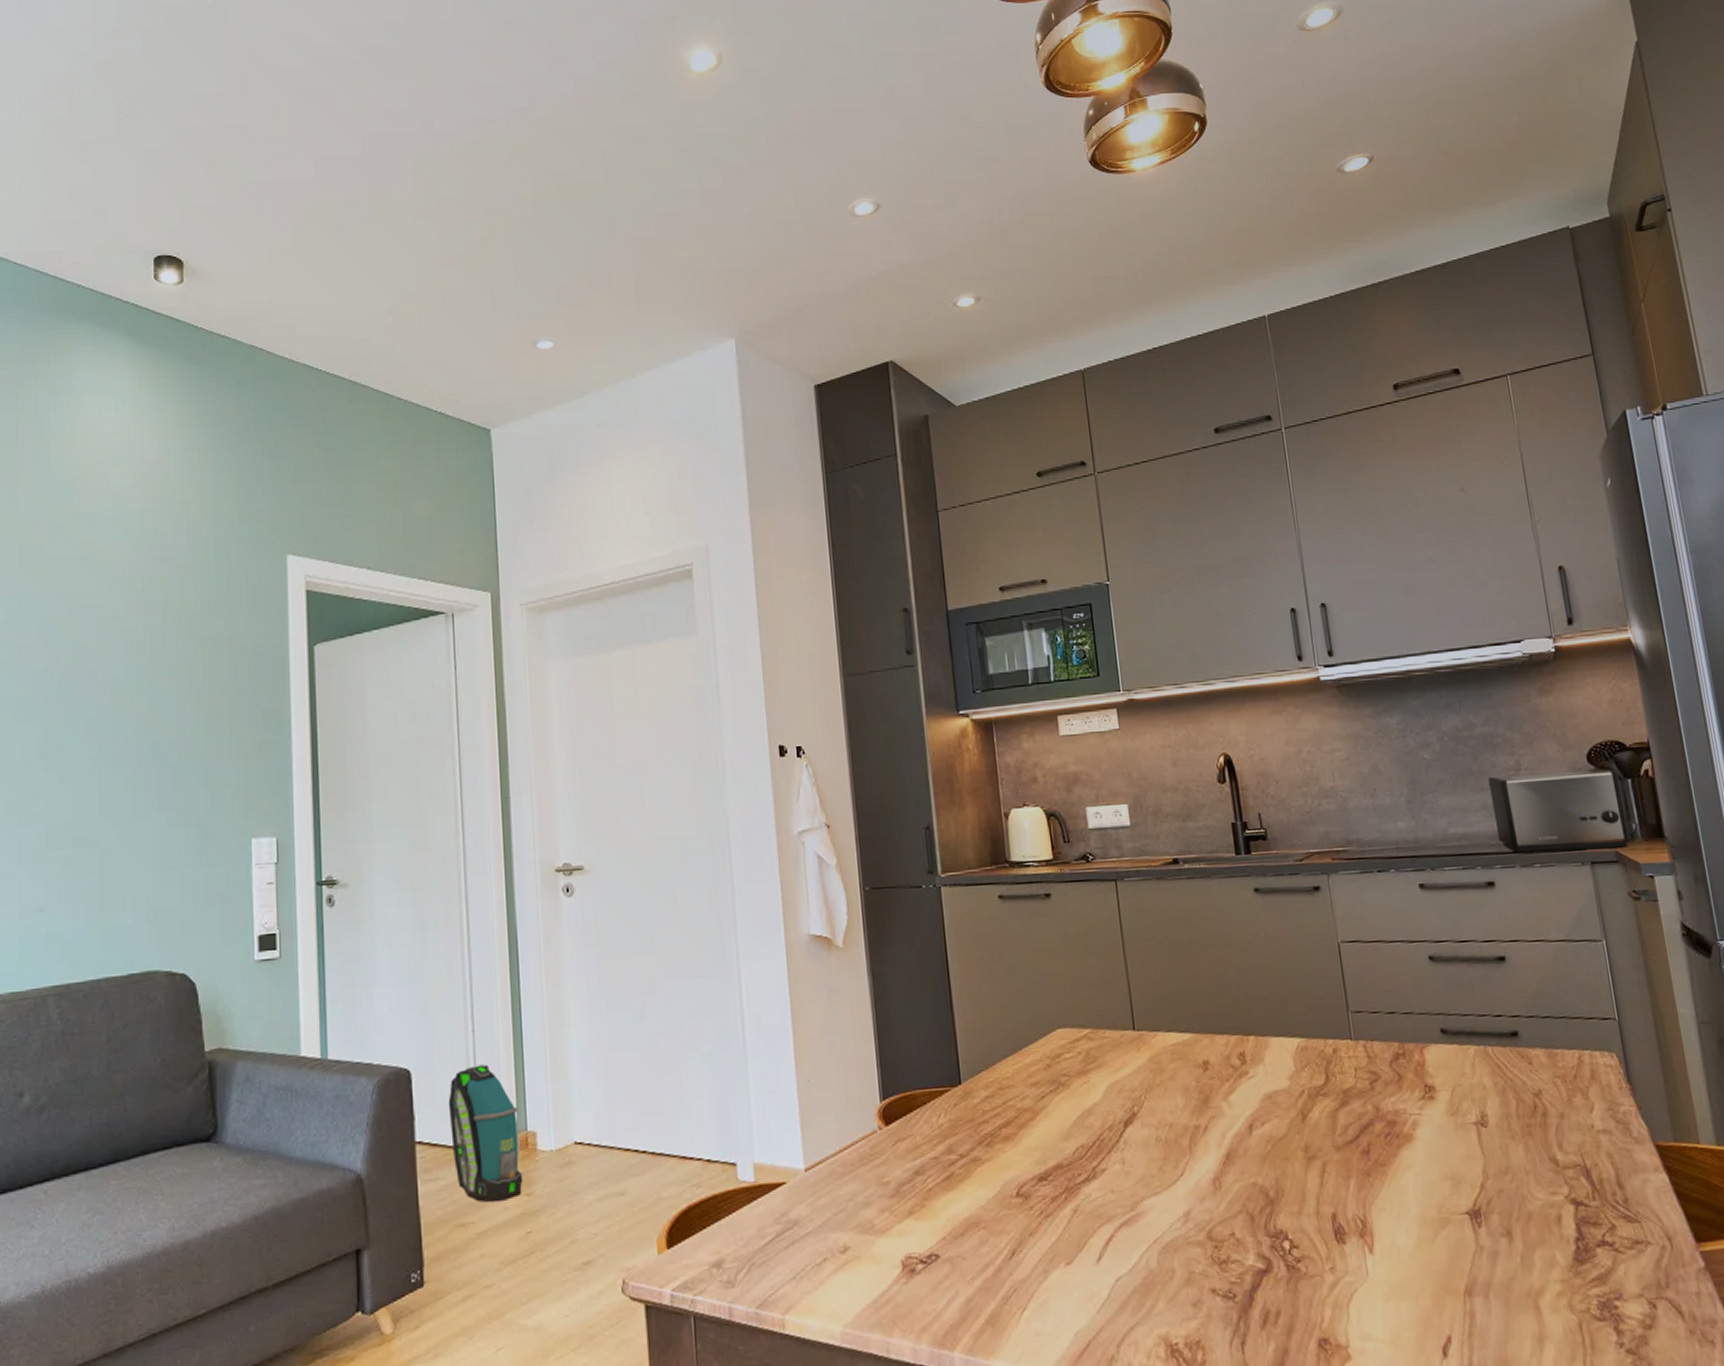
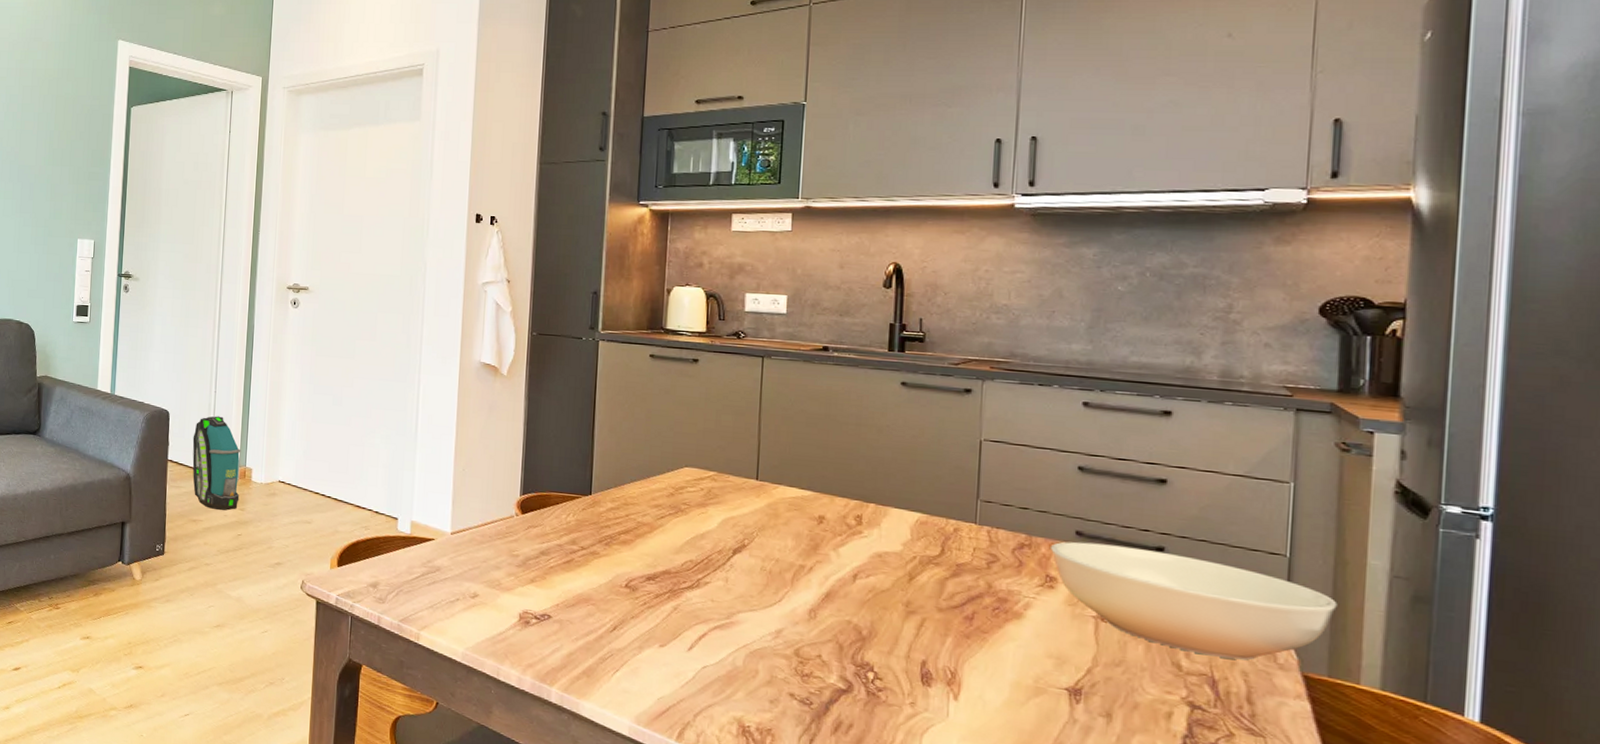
bowl: none [1421,1036,1666,1144] -> present [1049,541,1338,660]
toaster: present [1488,768,1631,854] -> none [1187,316,1356,401]

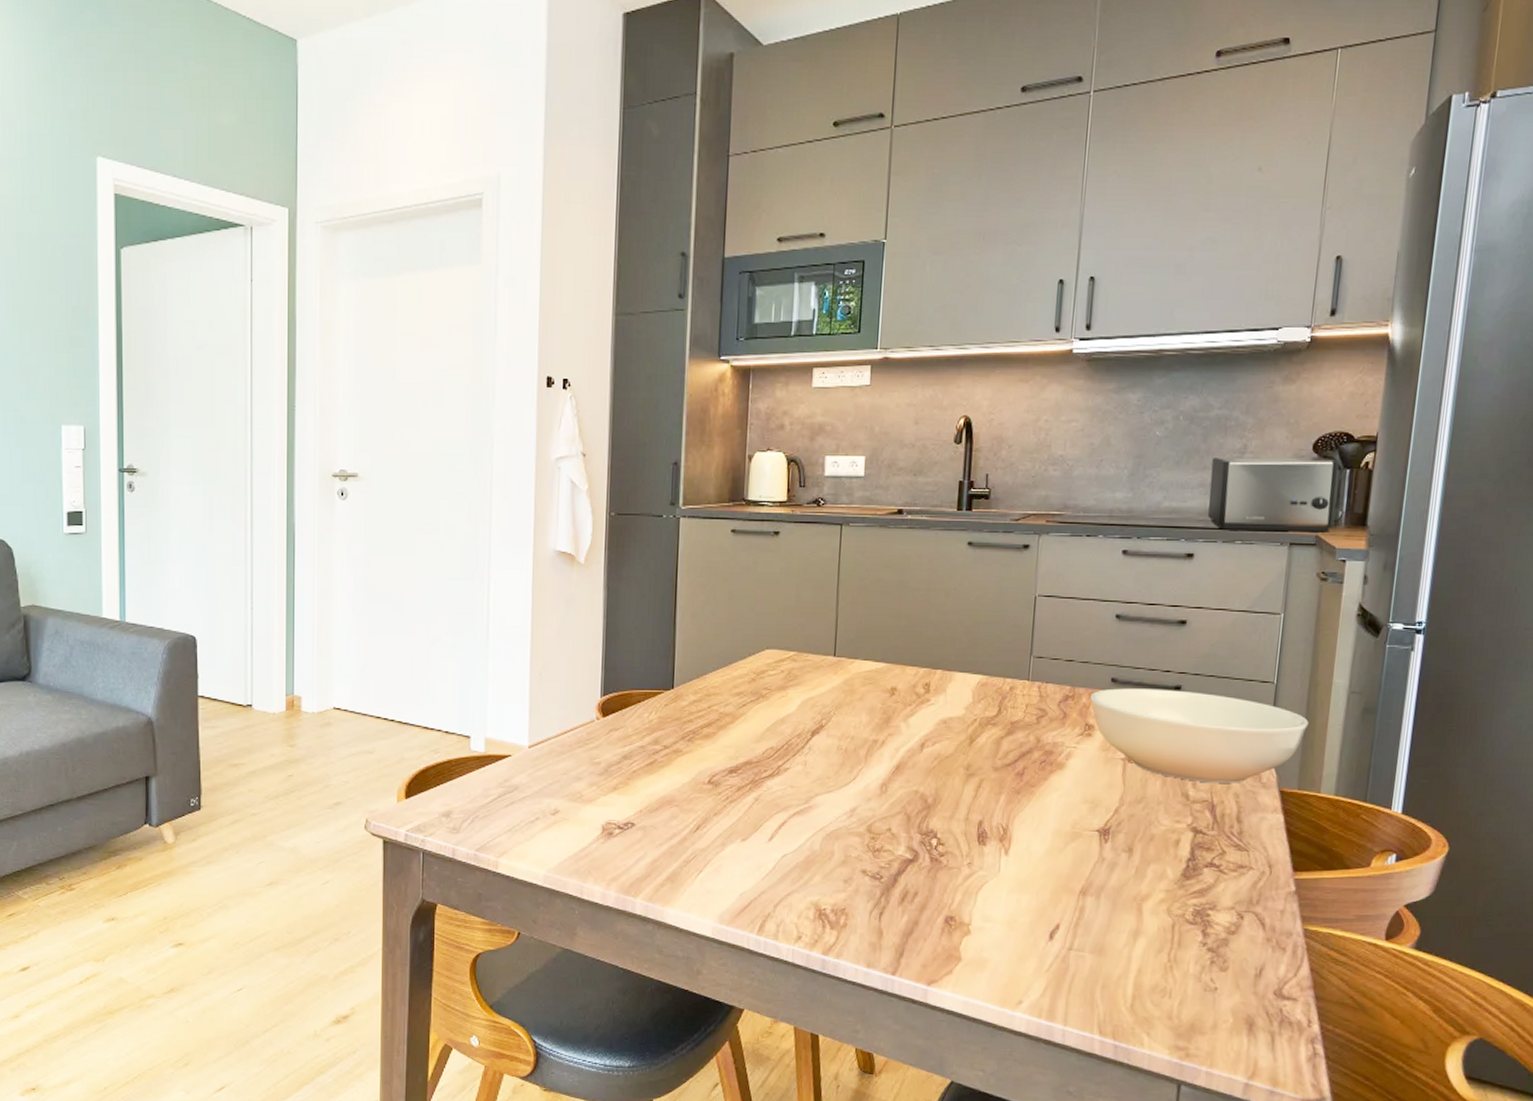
backpack: present [192,416,241,511] -> none [227,637,288,750]
toaster: none [1187,316,1356,401] -> present [1208,456,1340,534]

